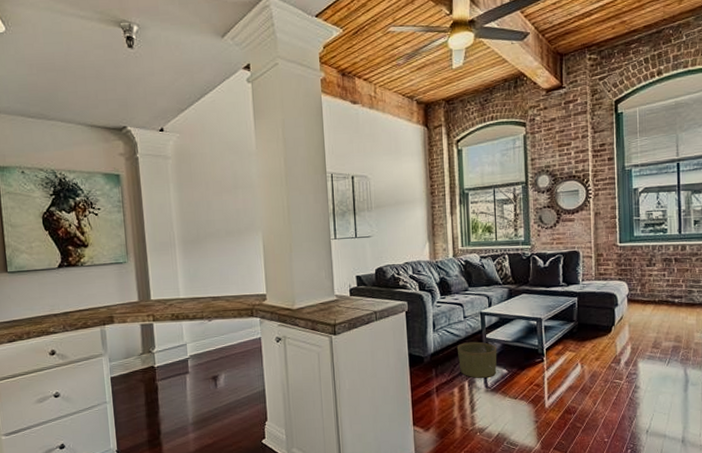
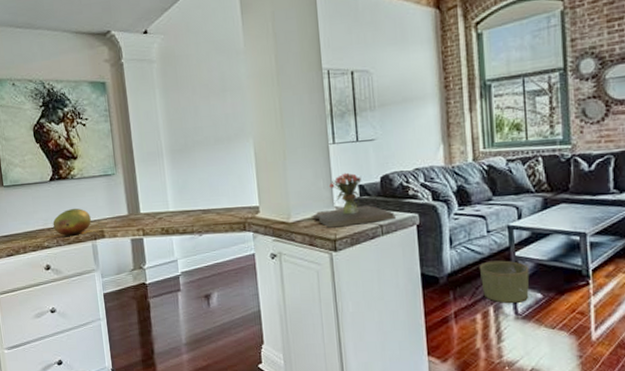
fruit: none [60,294,100,322] -> present [52,208,91,236]
flower arrangement: none [314,265,389,314] -> present [311,172,397,228]

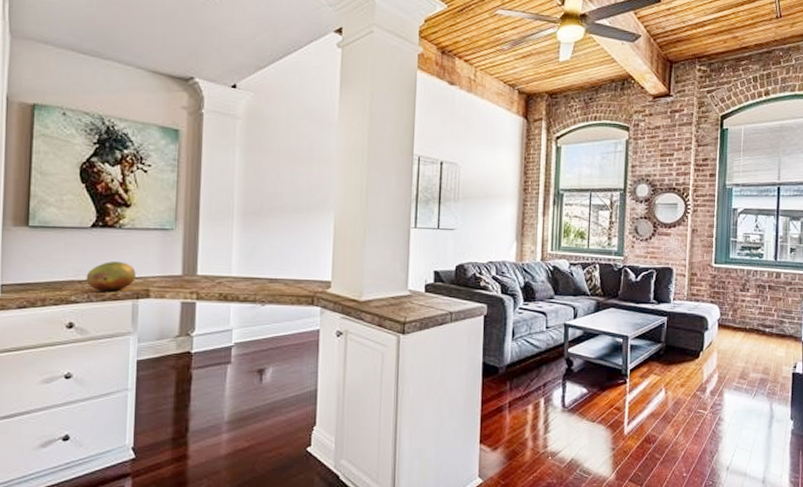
flower arrangement: present [311,172,397,228] -> none [383,257,467,311]
basket: present [479,260,530,303] -> none [535,355,579,396]

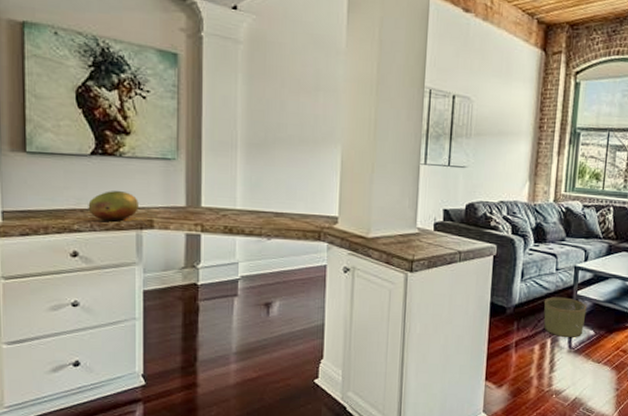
basket: none [535,355,579,396] -> present [543,297,587,337]

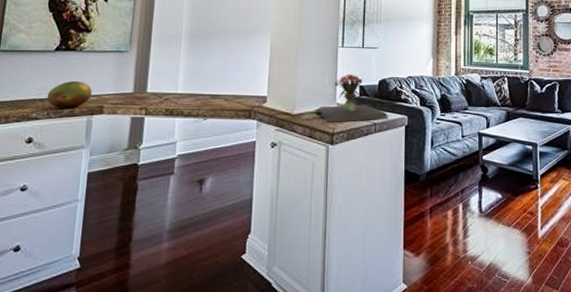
flower arrangement: none [391,195,476,249] -> present [314,74,389,122]
basket: present [543,297,587,337] -> none [453,162,493,201]

